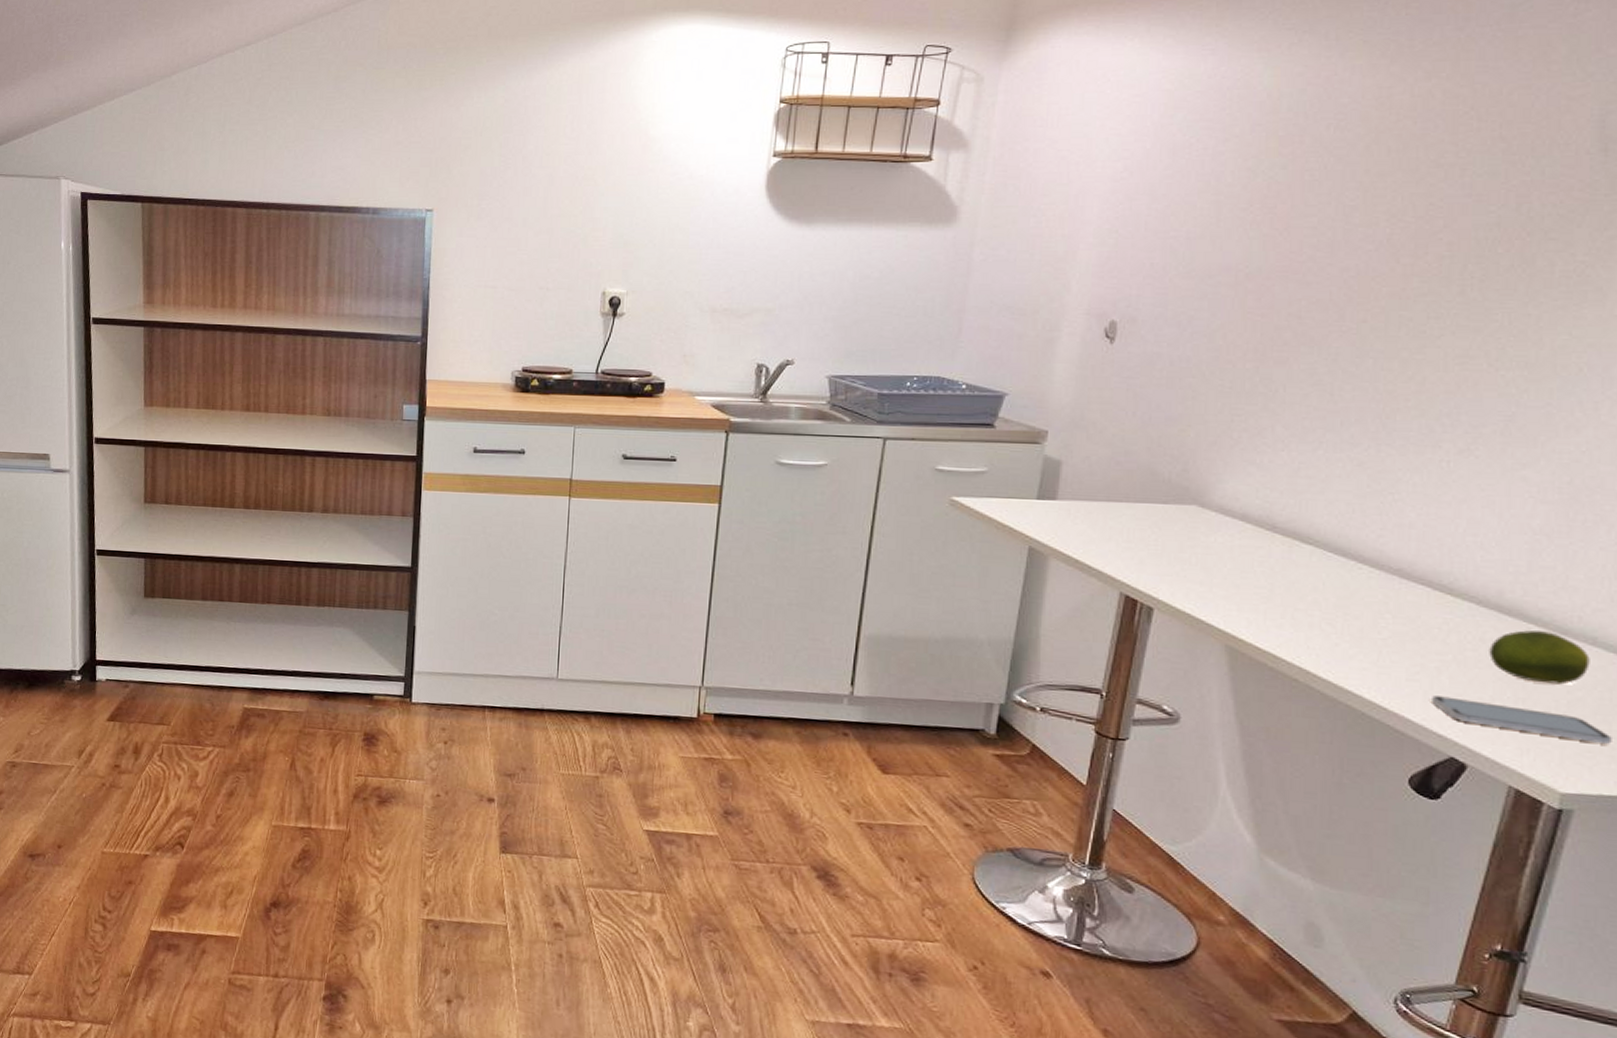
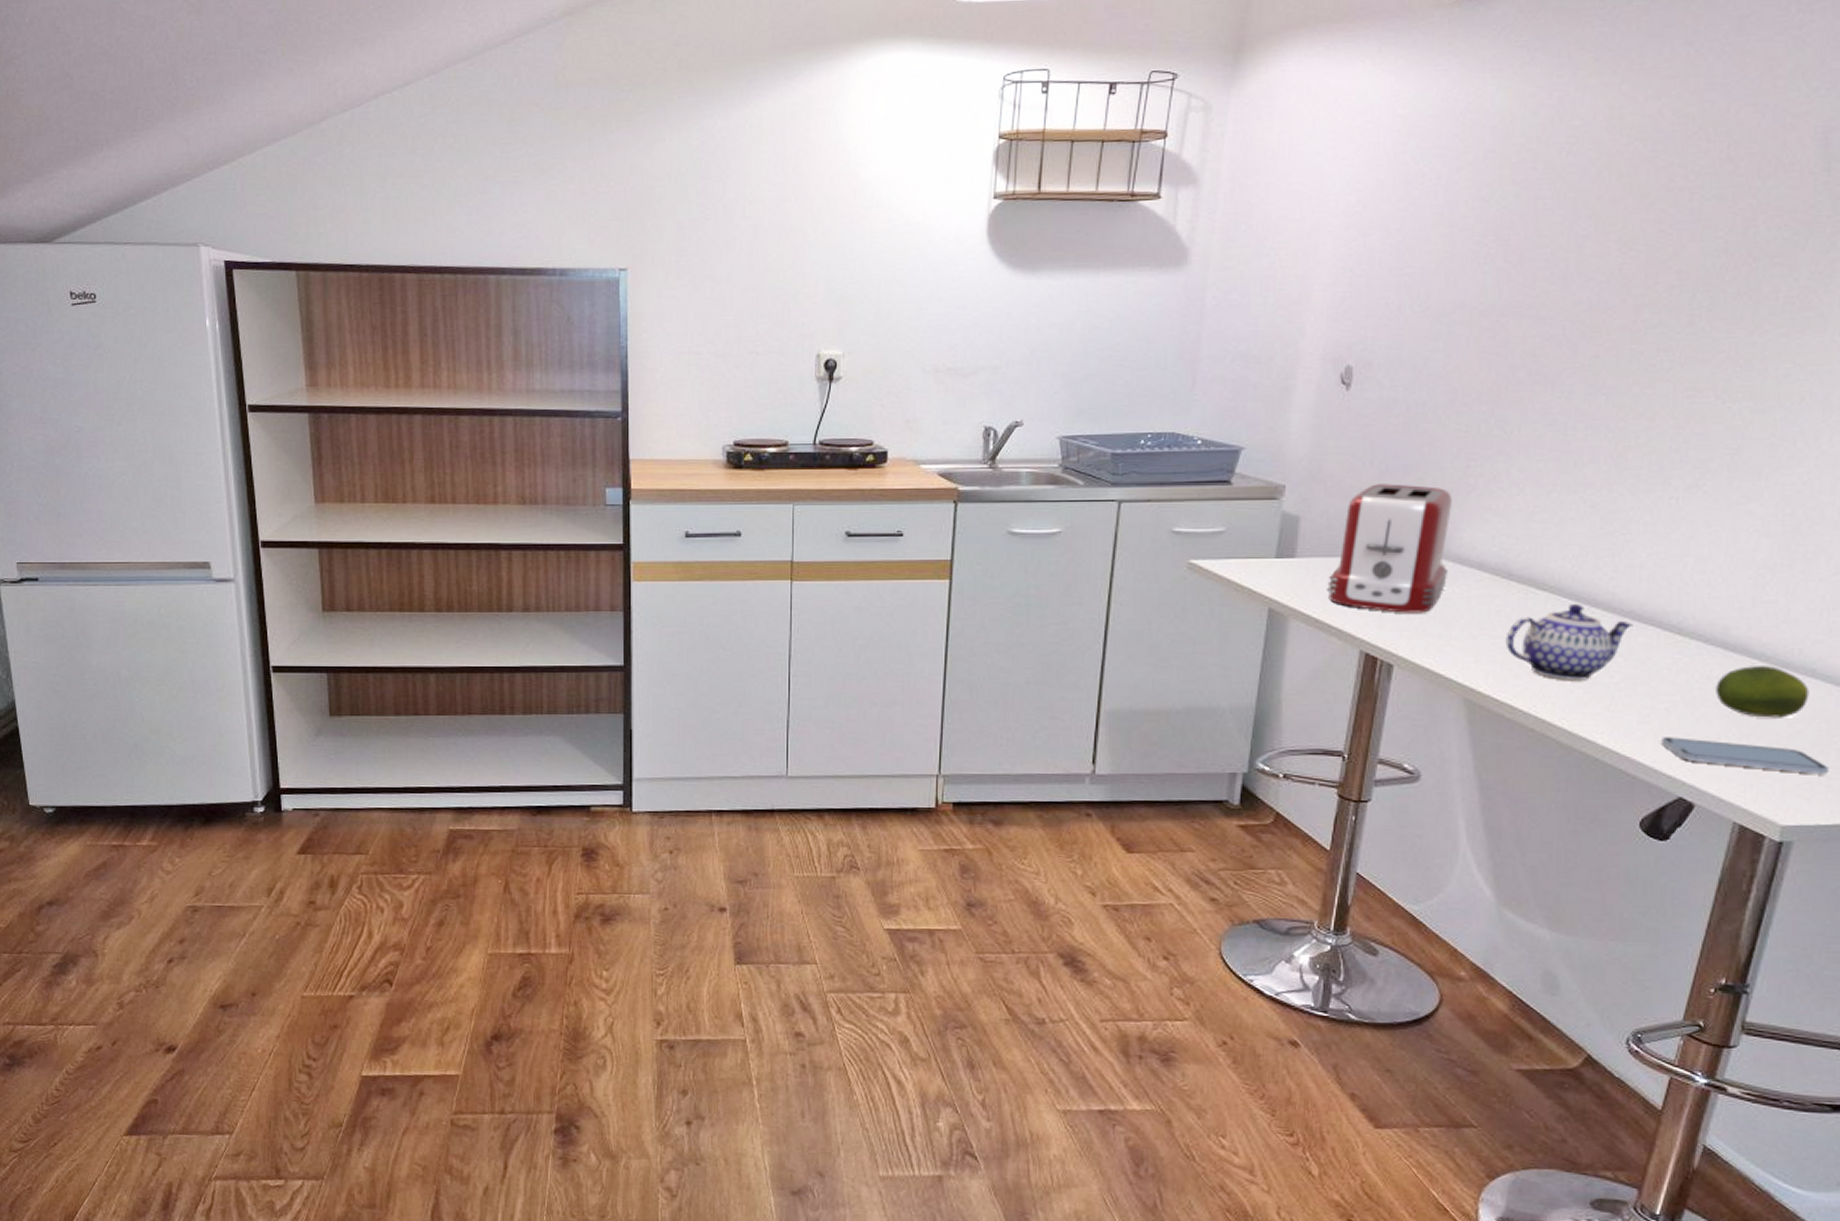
toaster: none [1088,433,1215,560] -> present [1327,484,1452,613]
teapot: none [1269,558,1402,635] -> present [1505,603,1633,680]

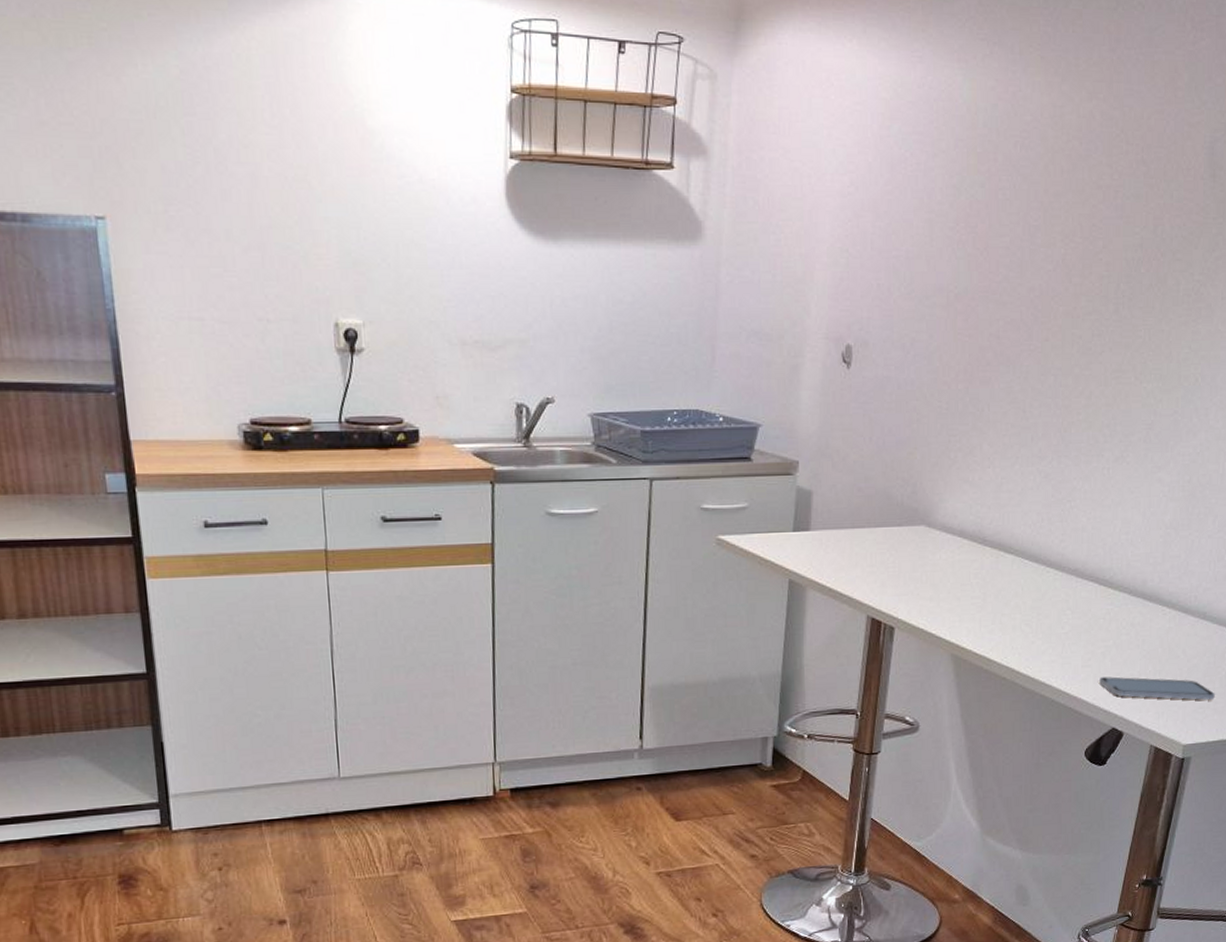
toaster: present [1327,484,1452,613] -> none [838,458,937,579]
teapot: present [1505,603,1633,680] -> none [982,564,1078,633]
fruit: present [1715,666,1809,718] -> none [1137,611,1202,656]

